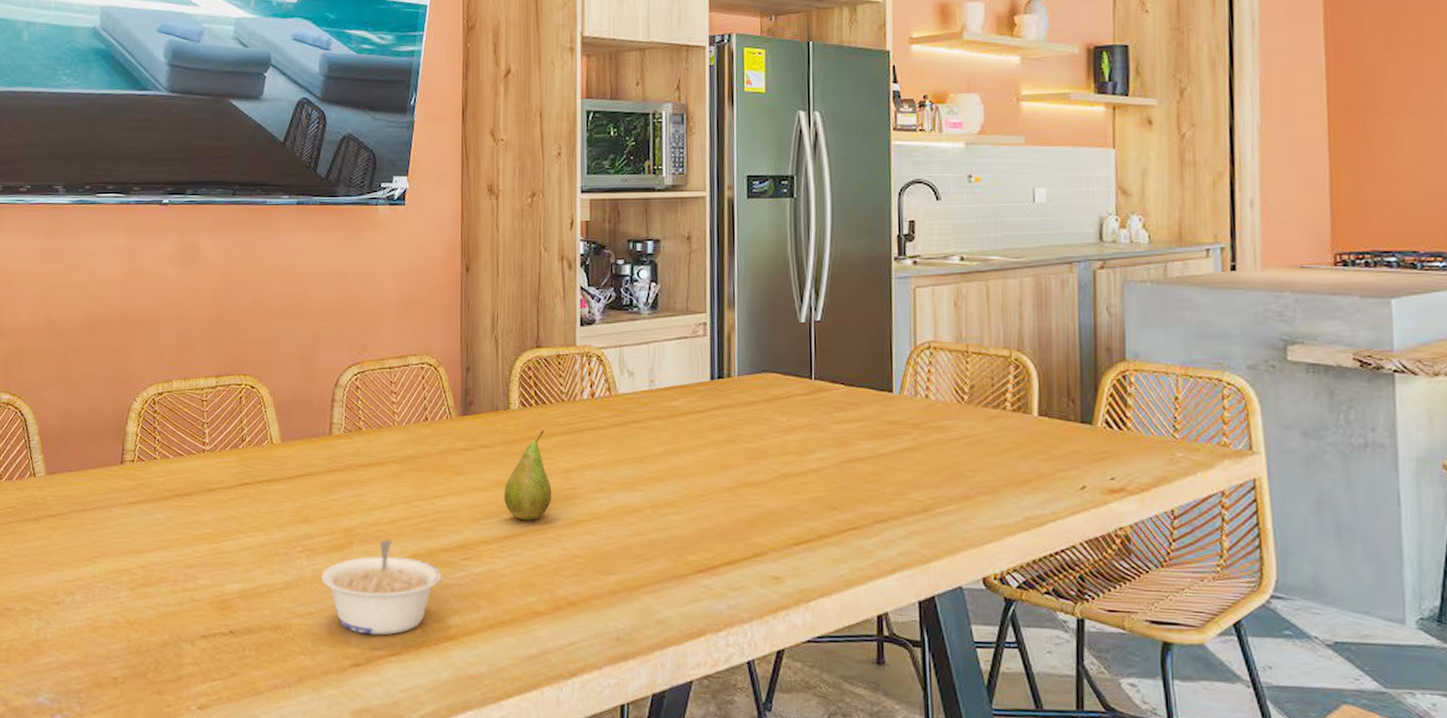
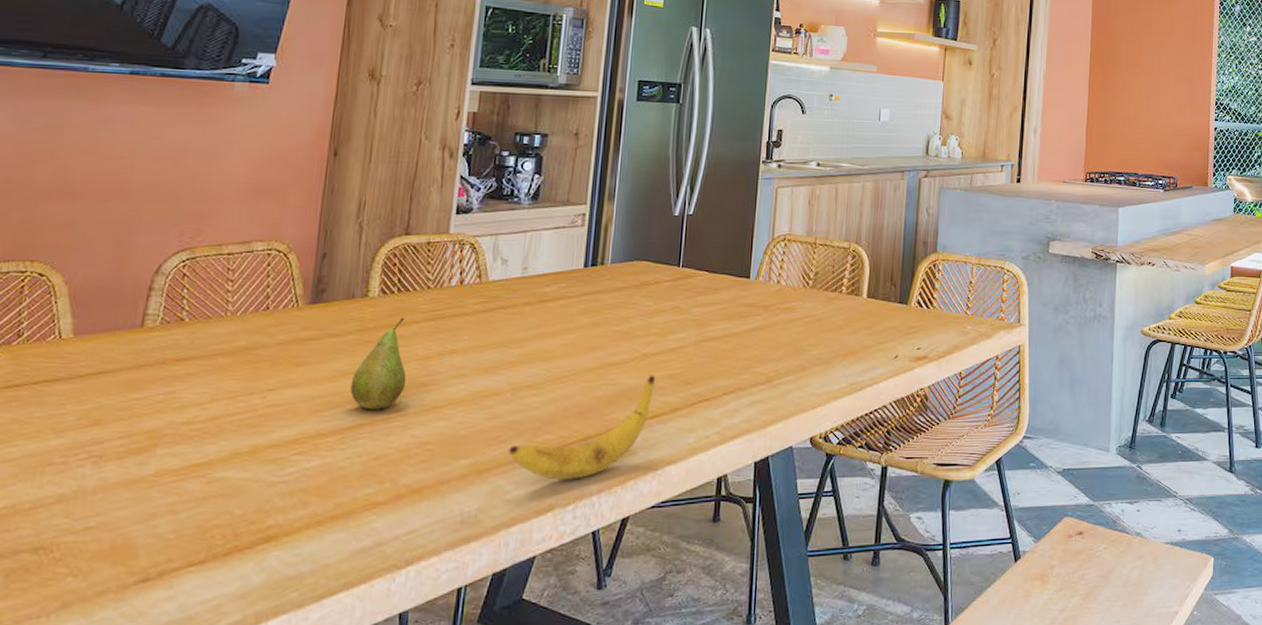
legume: present [320,540,441,635] -> none [108,439,266,545]
banana: none [655,497,797,605] -> present [509,375,655,480]

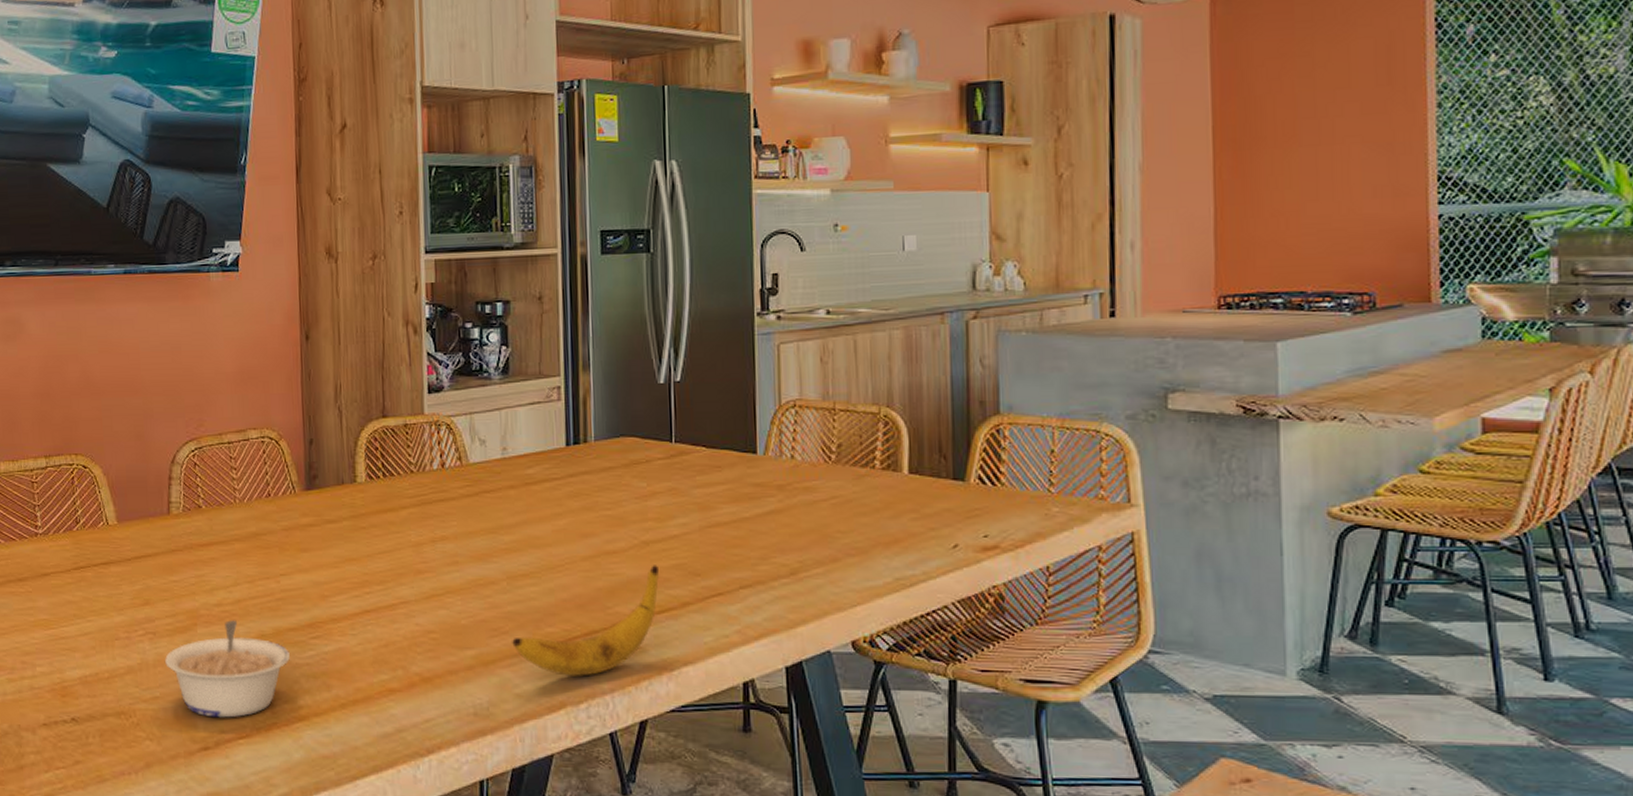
legume: none [108,439,266,545] -> present [164,620,290,718]
fruit: present [350,317,407,410] -> none [352,503,403,597]

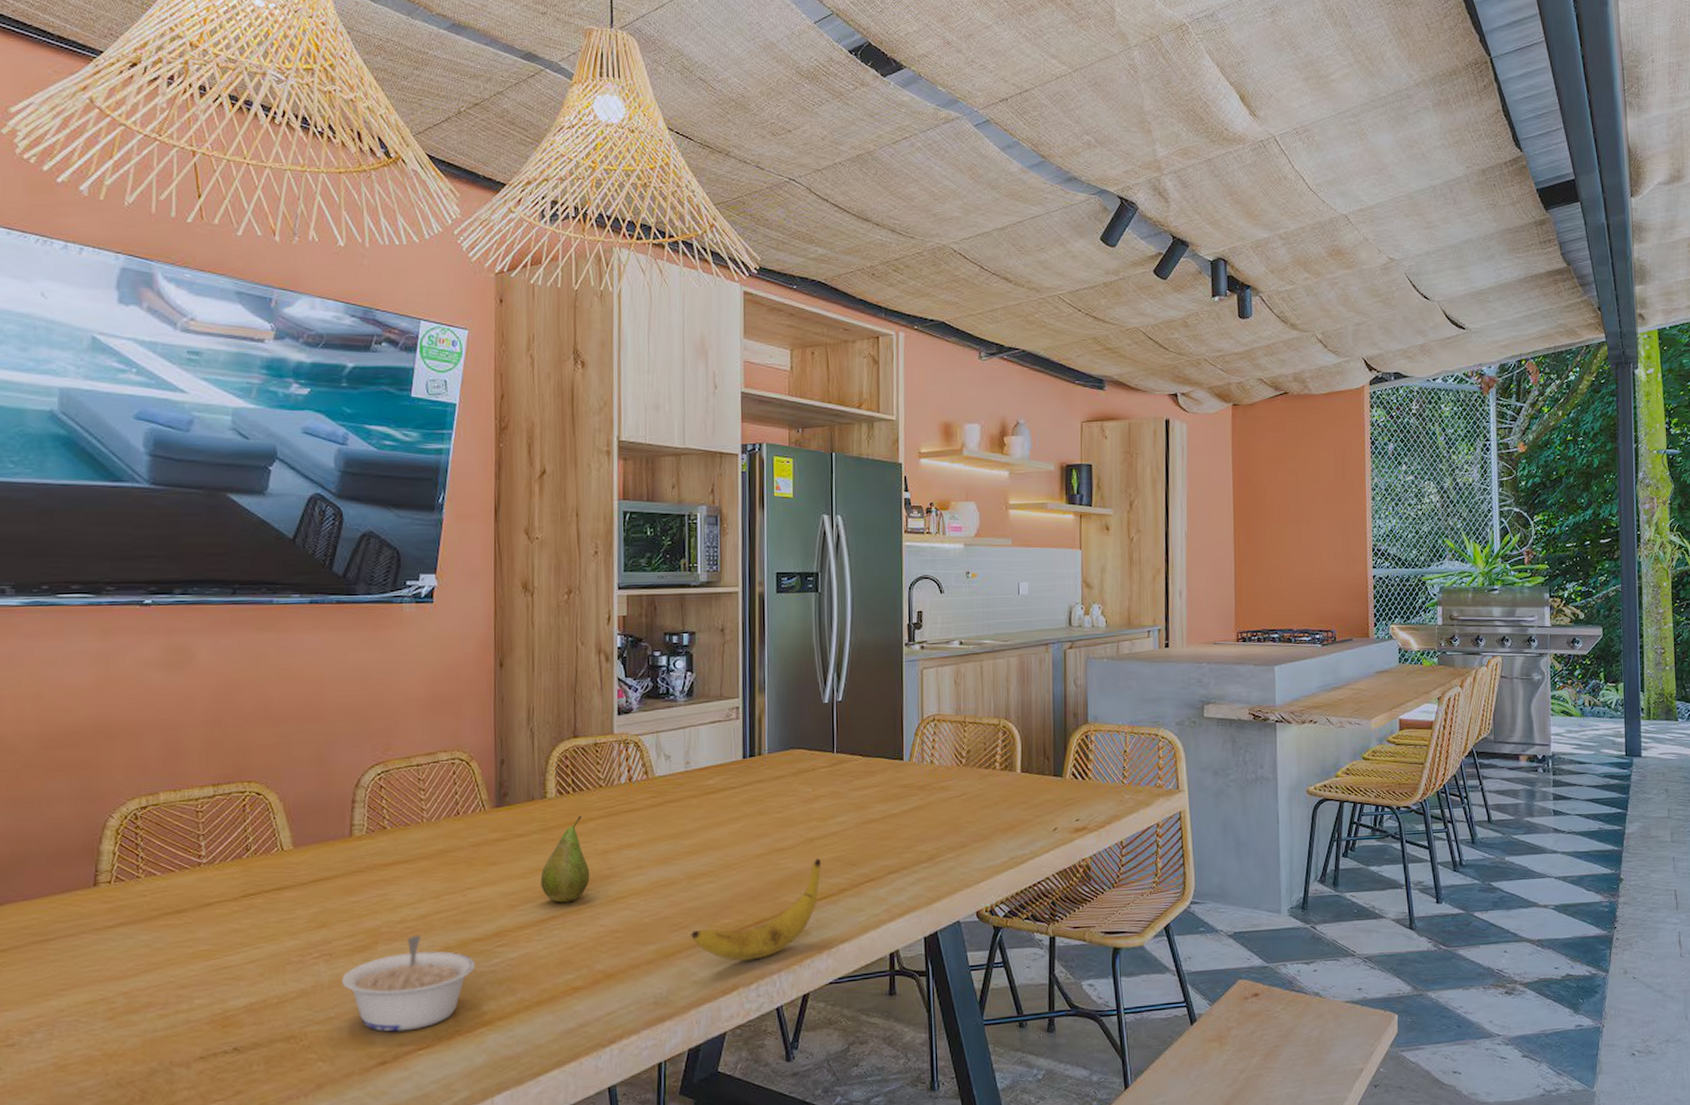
fruit: none [352,503,403,597] -> present [540,815,590,903]

